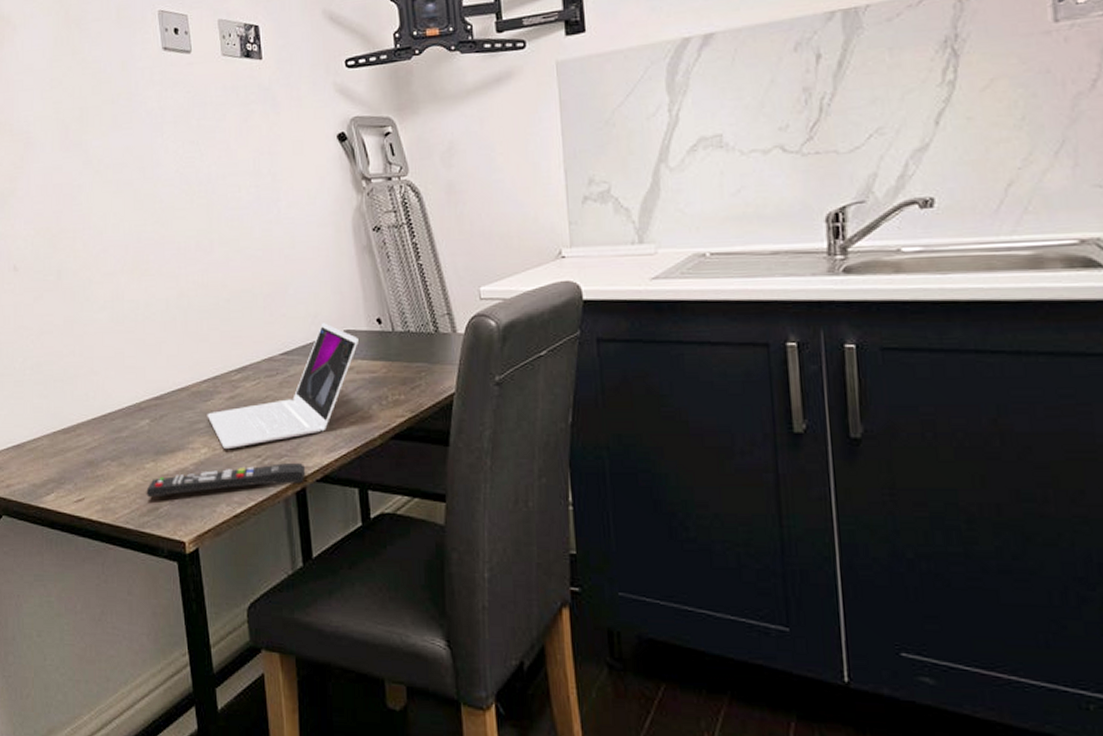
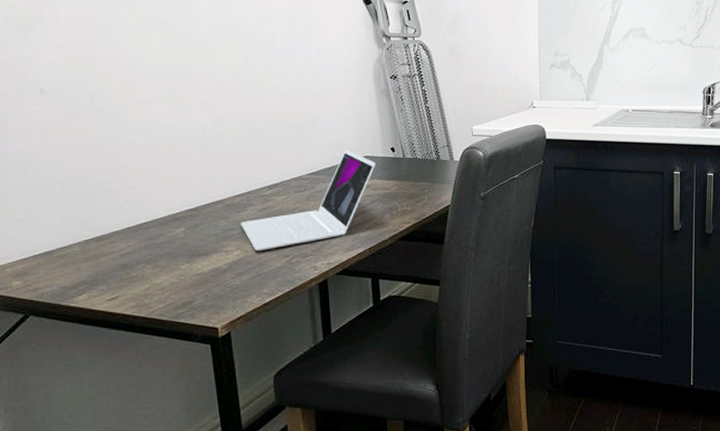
remote control: present [146,462,306,498] -> none [181,259,328,293]

